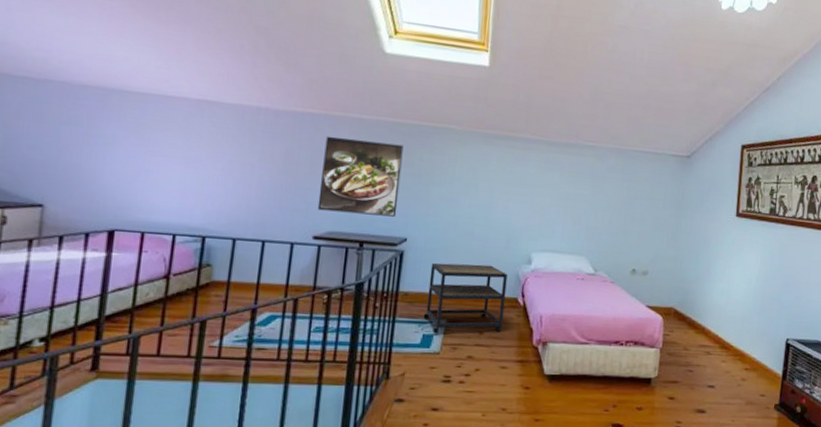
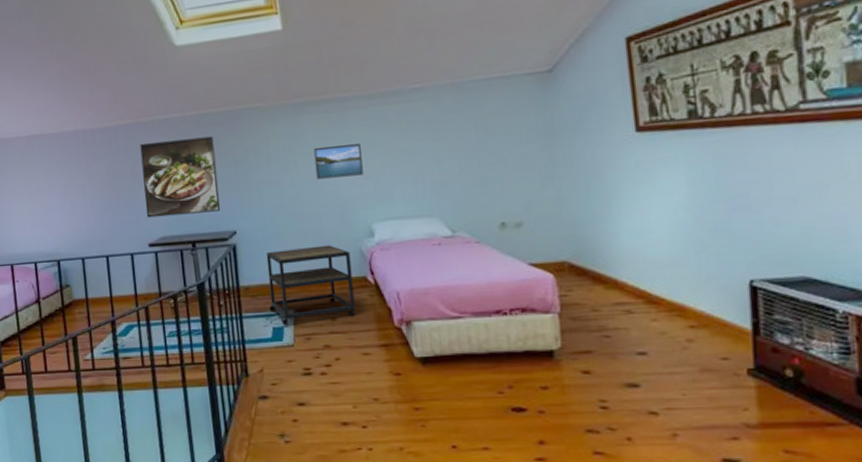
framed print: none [492,176,535,209] -> present [313,144,363,180]

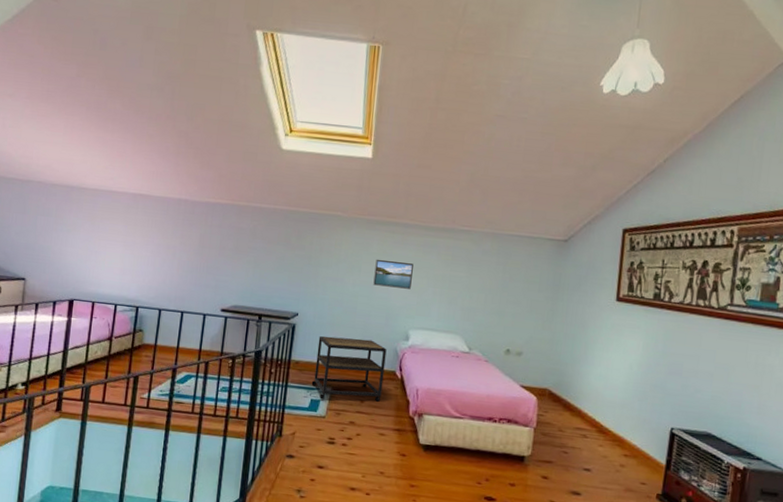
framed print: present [140,136,221,218] -> none [225,223,296,294]

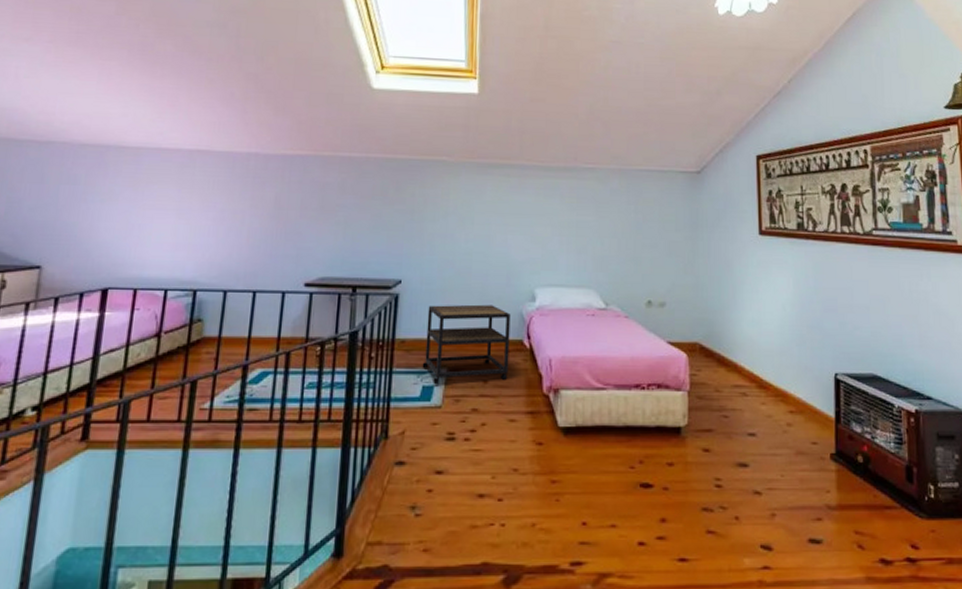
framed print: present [373,259,413,289] -> none [489,207,534,240]

